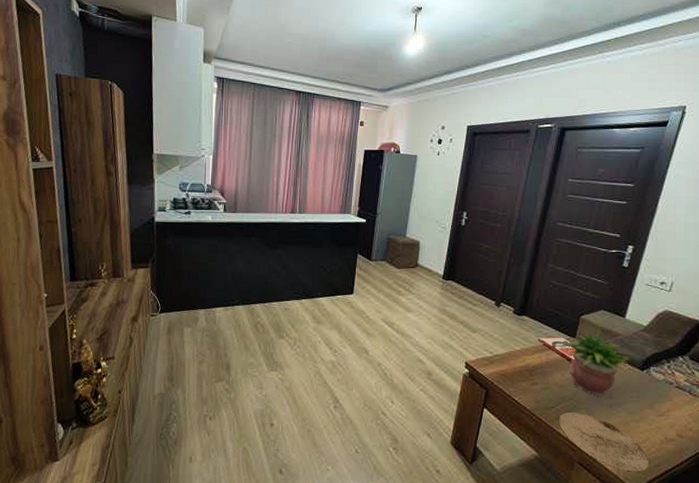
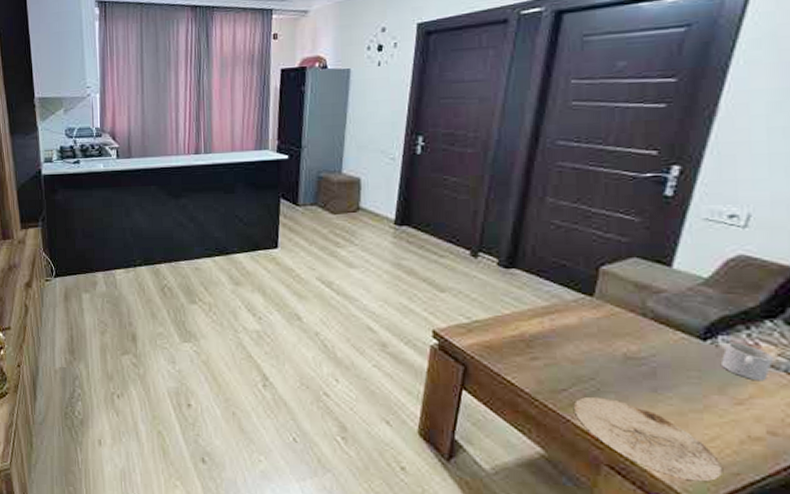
book: present [537,337,577,362] -> none [535,295,596,329]
potted plant: present [563,332,631,398] -> none [575,289,684,379]
mug: none [652,371,683,399] -> present [722,342,774,381]

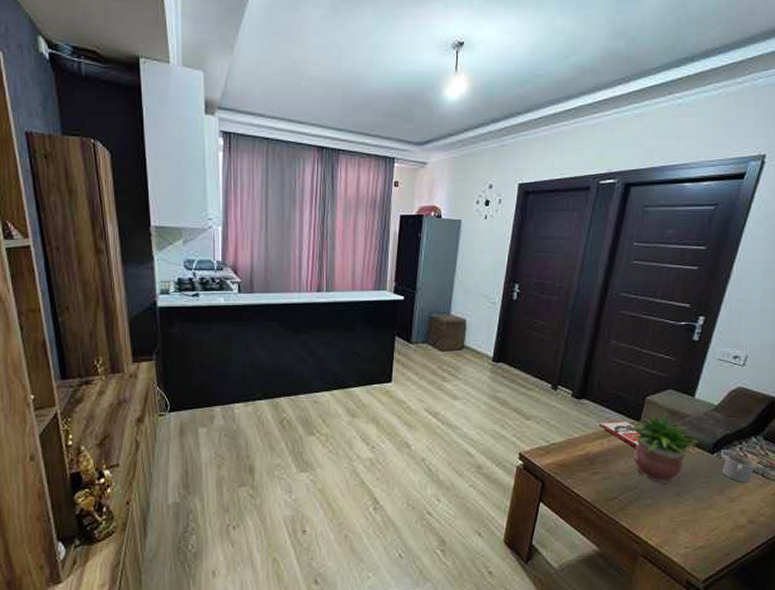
book: none [535,295,596,329] -> present [598,421,641,448]
plate: present [573,396,722,482] -> none [621,502,718,563]
potted plant: none [575,289,684,379] -> present [627,414,700,485]

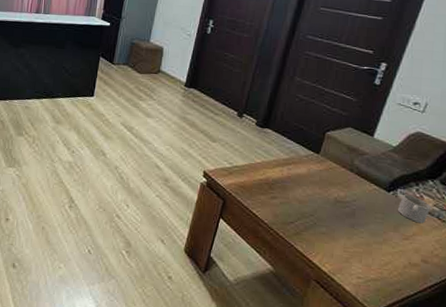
book: present [598,421,641,448] -> none [279,151,320,178]
potted plant: present [627,414,700,485] -> none [306,150,377,218]

